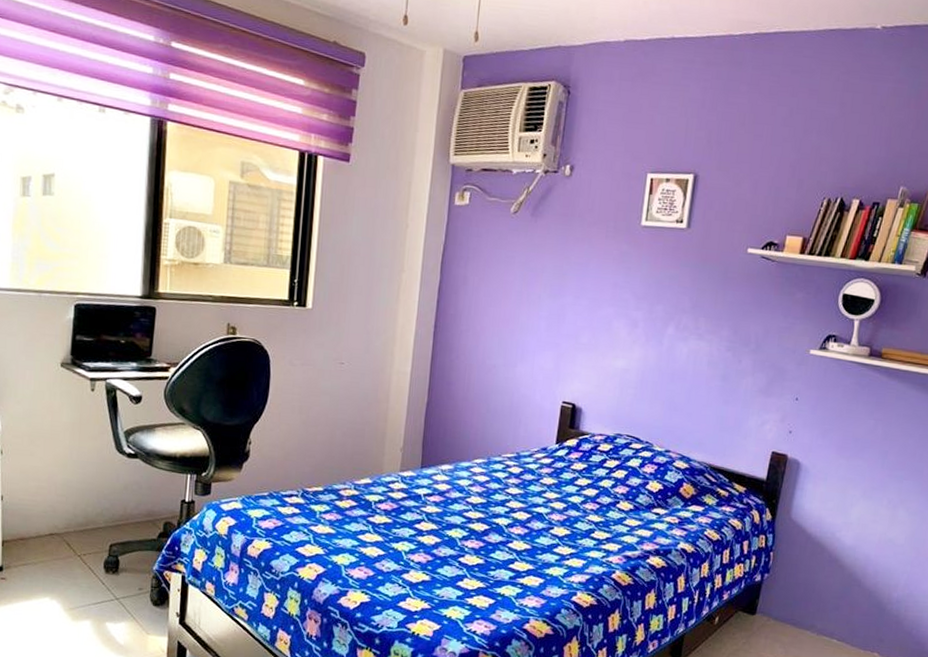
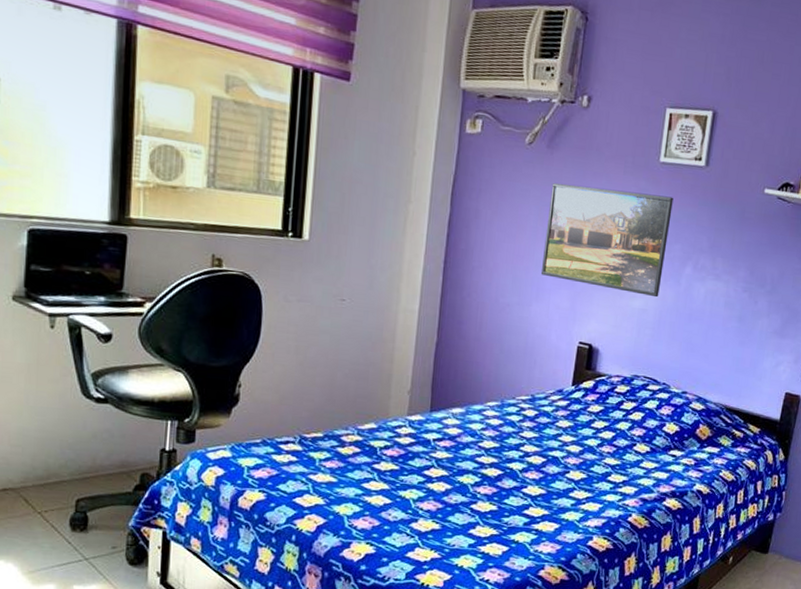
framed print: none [525,249,655,358] -> present [540,183,674,298]

